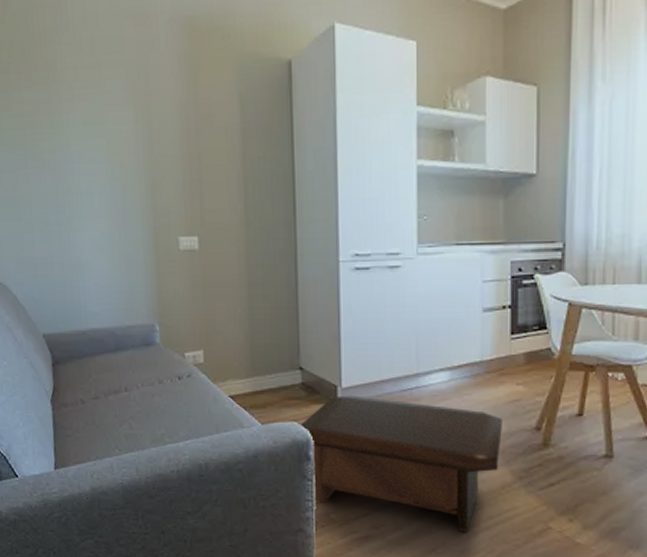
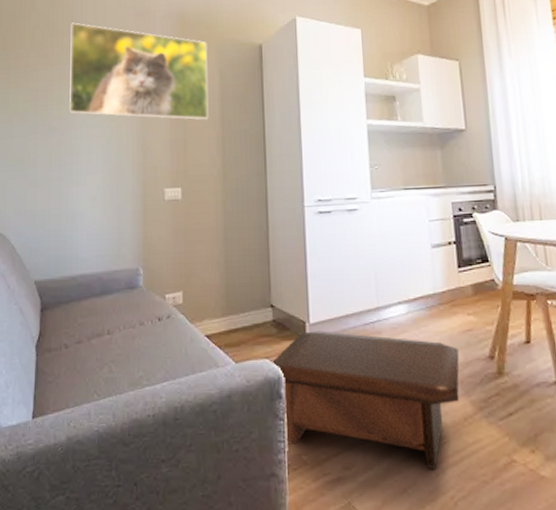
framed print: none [54,27,227,157] -> present [68,22,209,120]

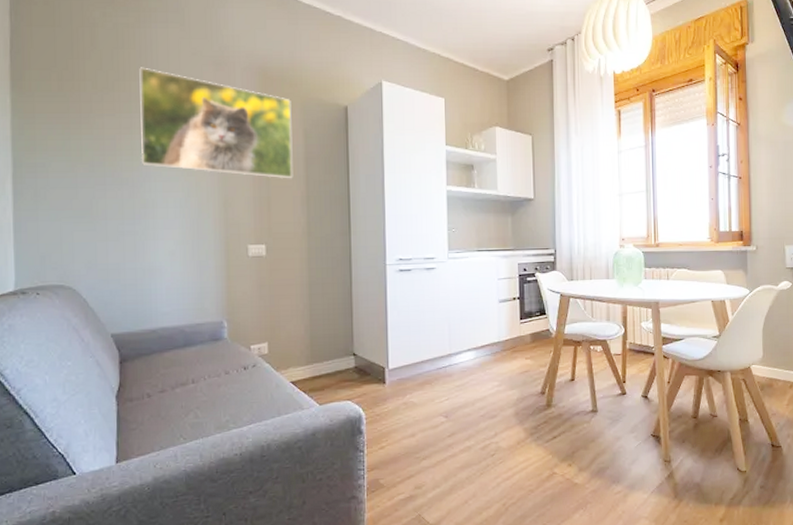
ottoman: present [273,331,460,470] -> none [355,375,517,484]

